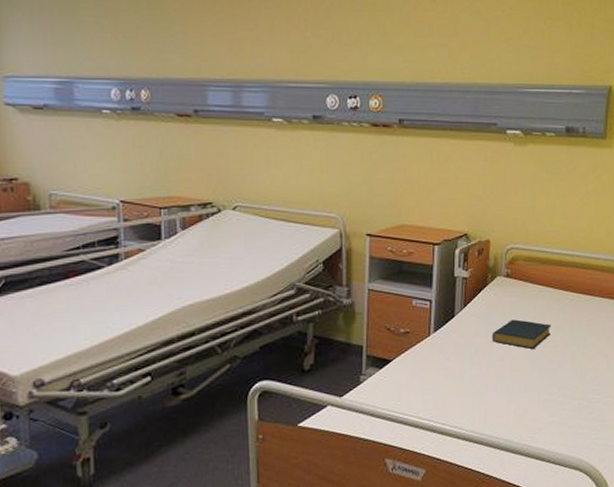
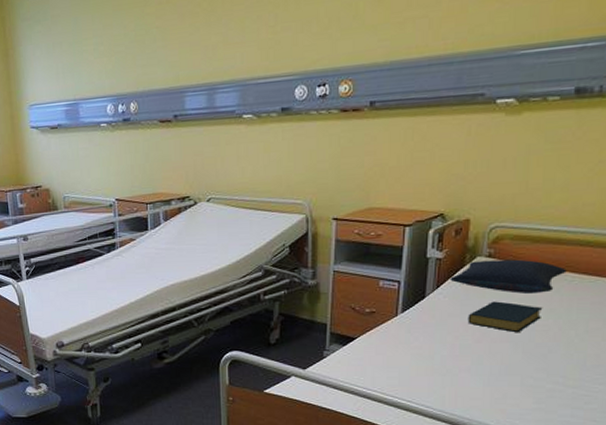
pillow: none [475,279,568,312] -> present [450,259,567,294]

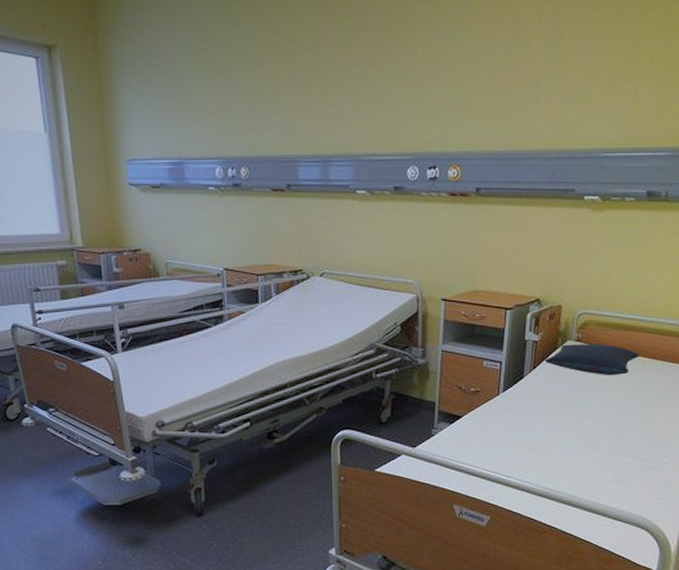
hardback book: present [467,301,543,333] -> none [559,382,621,412]

